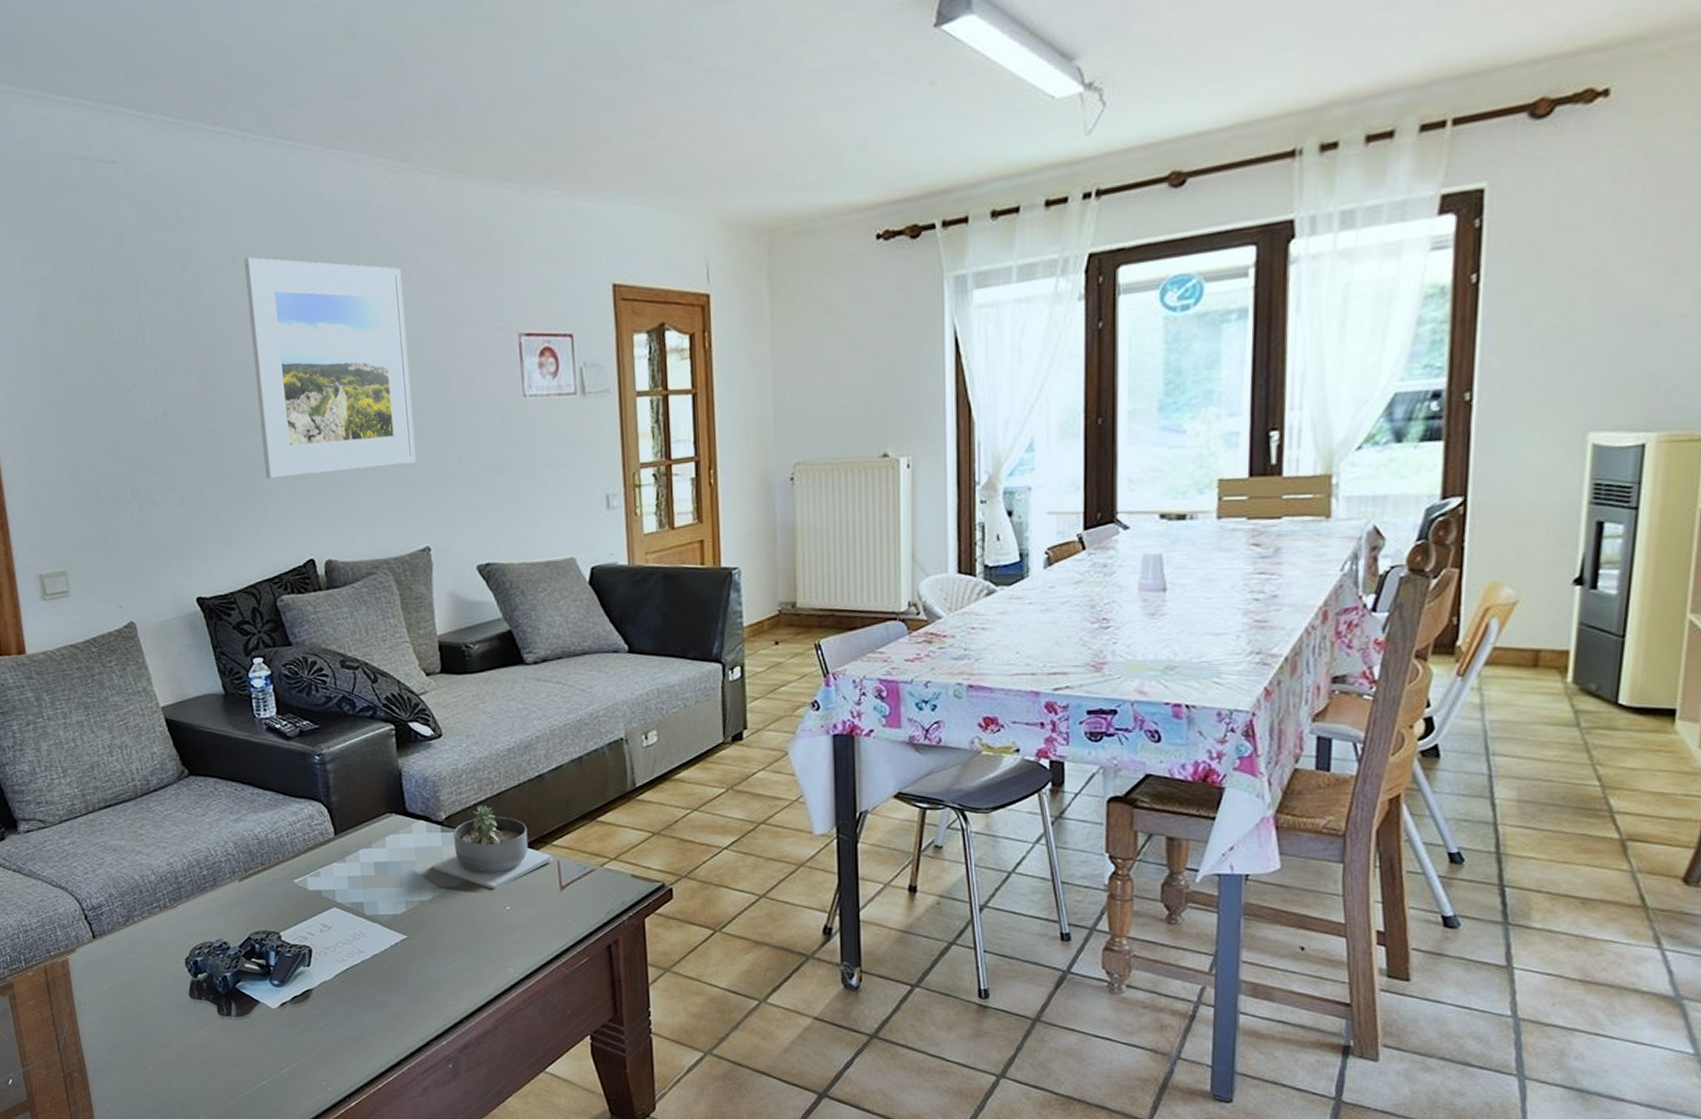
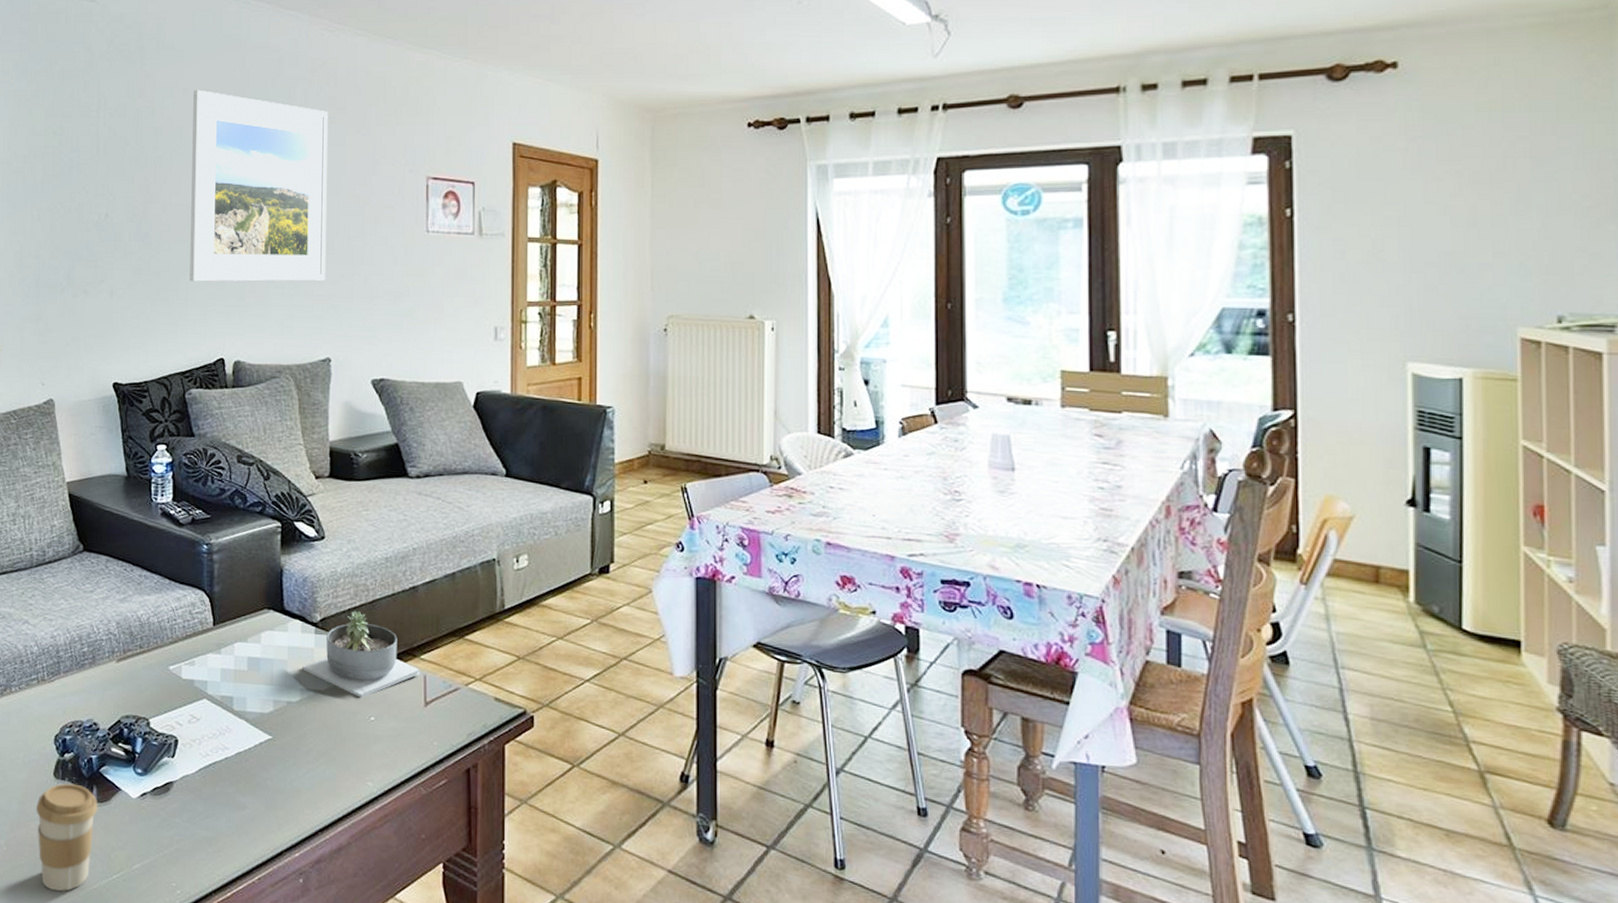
coffee cup: none [176,1001,239,1101] -> present [36,783,98,891]

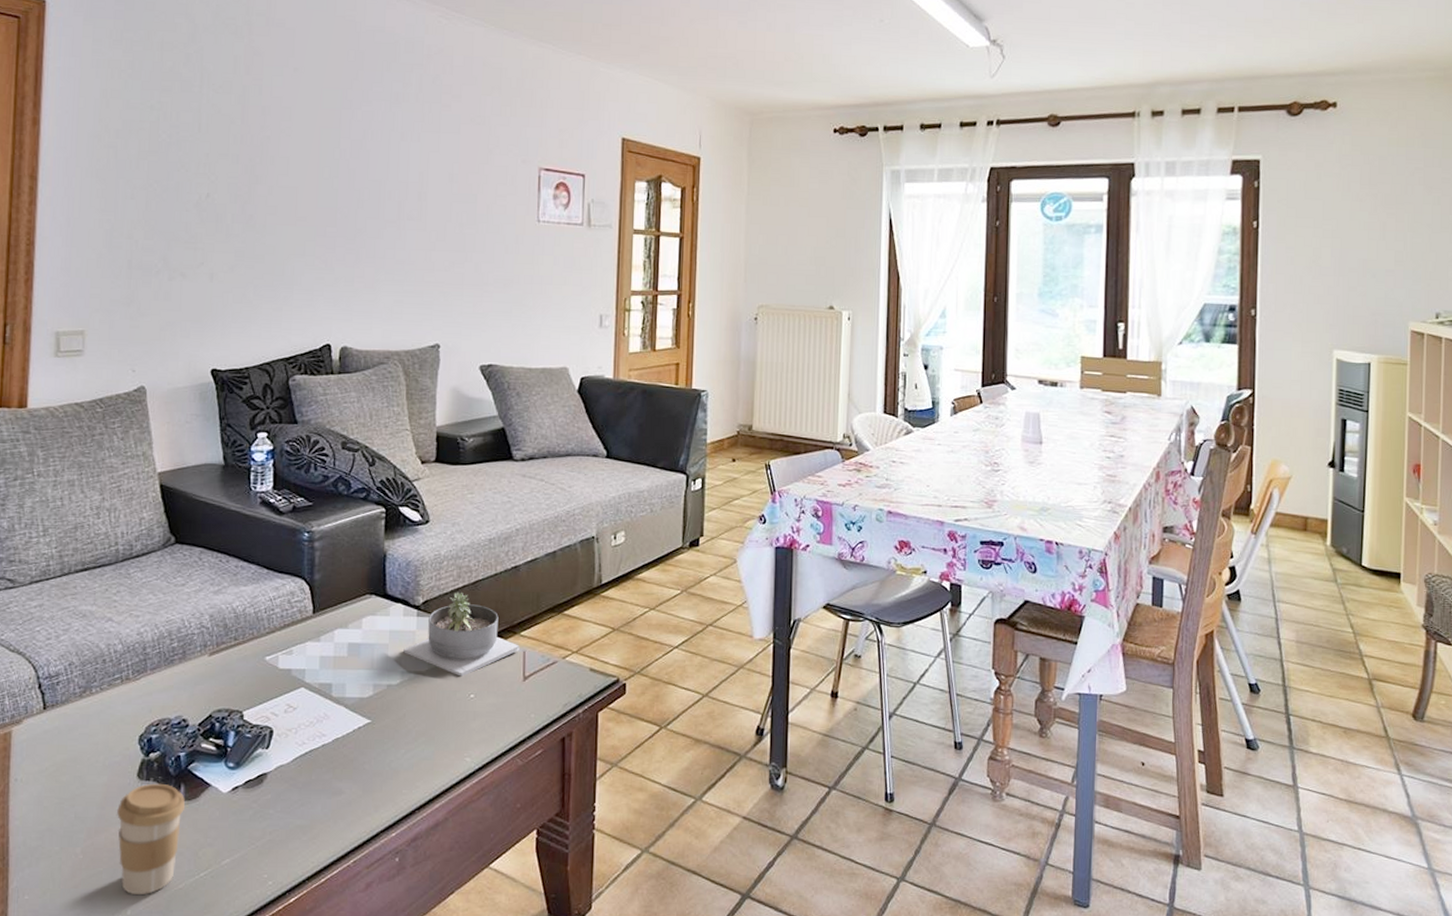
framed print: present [189,89,328,282] -> none [296,69,443,268]

